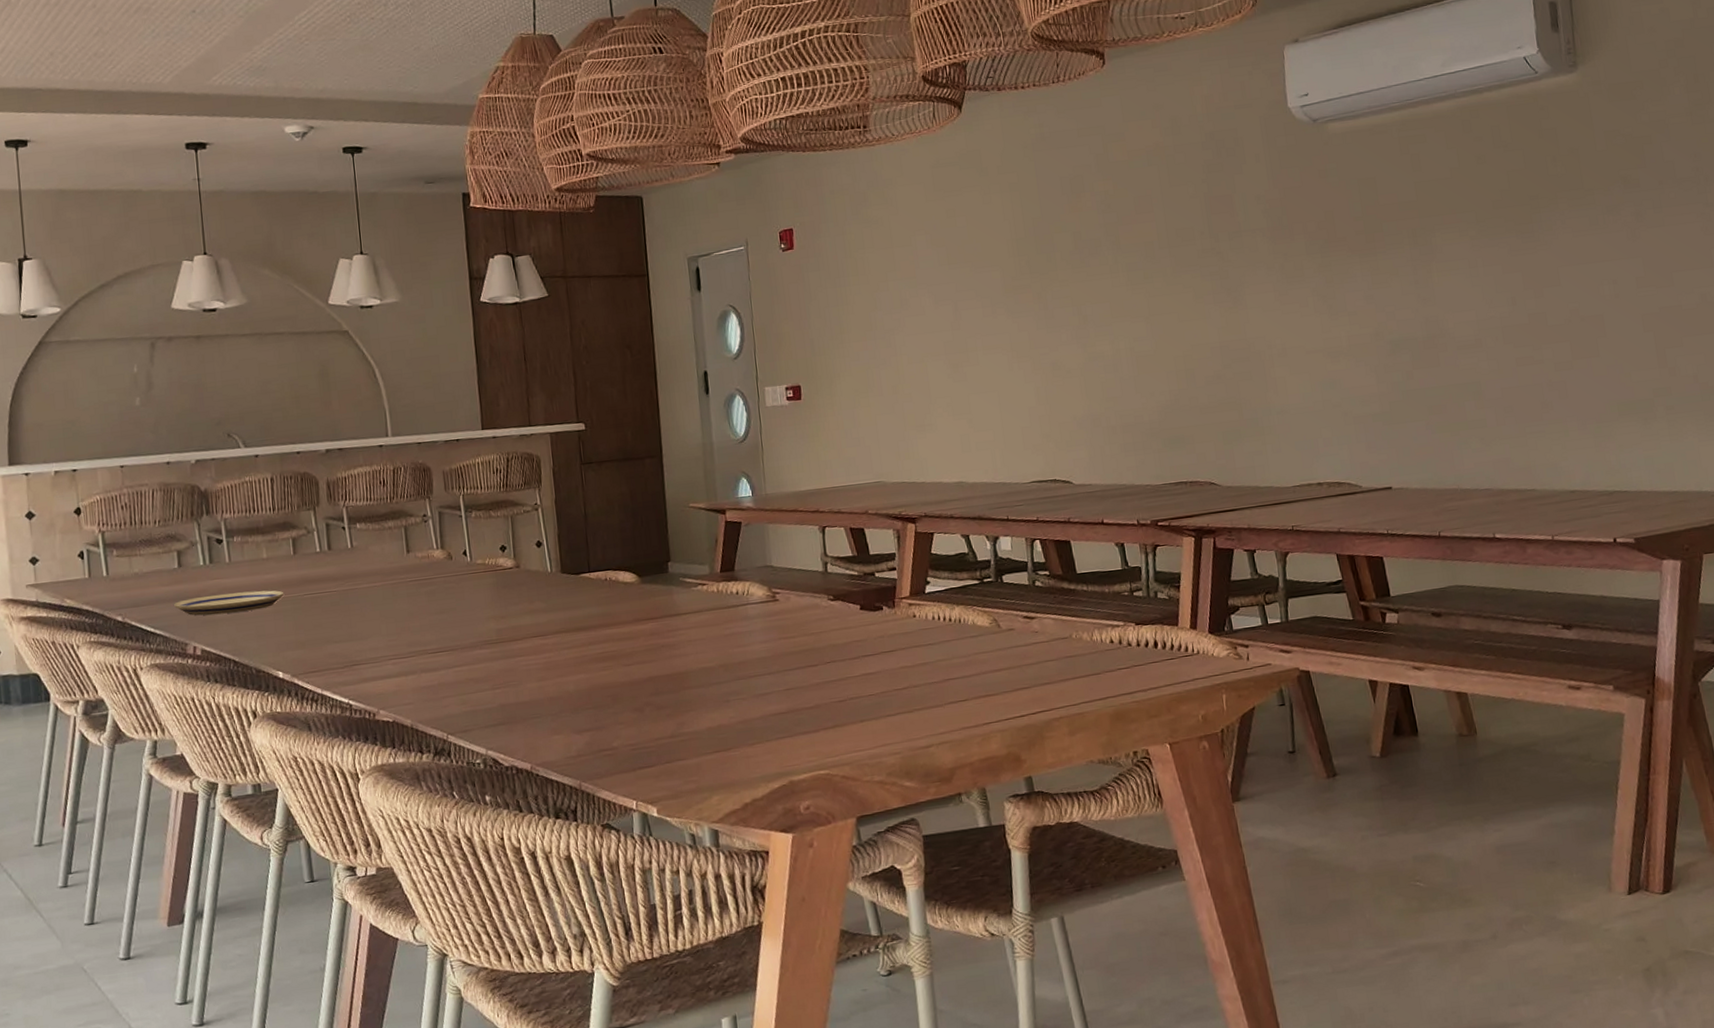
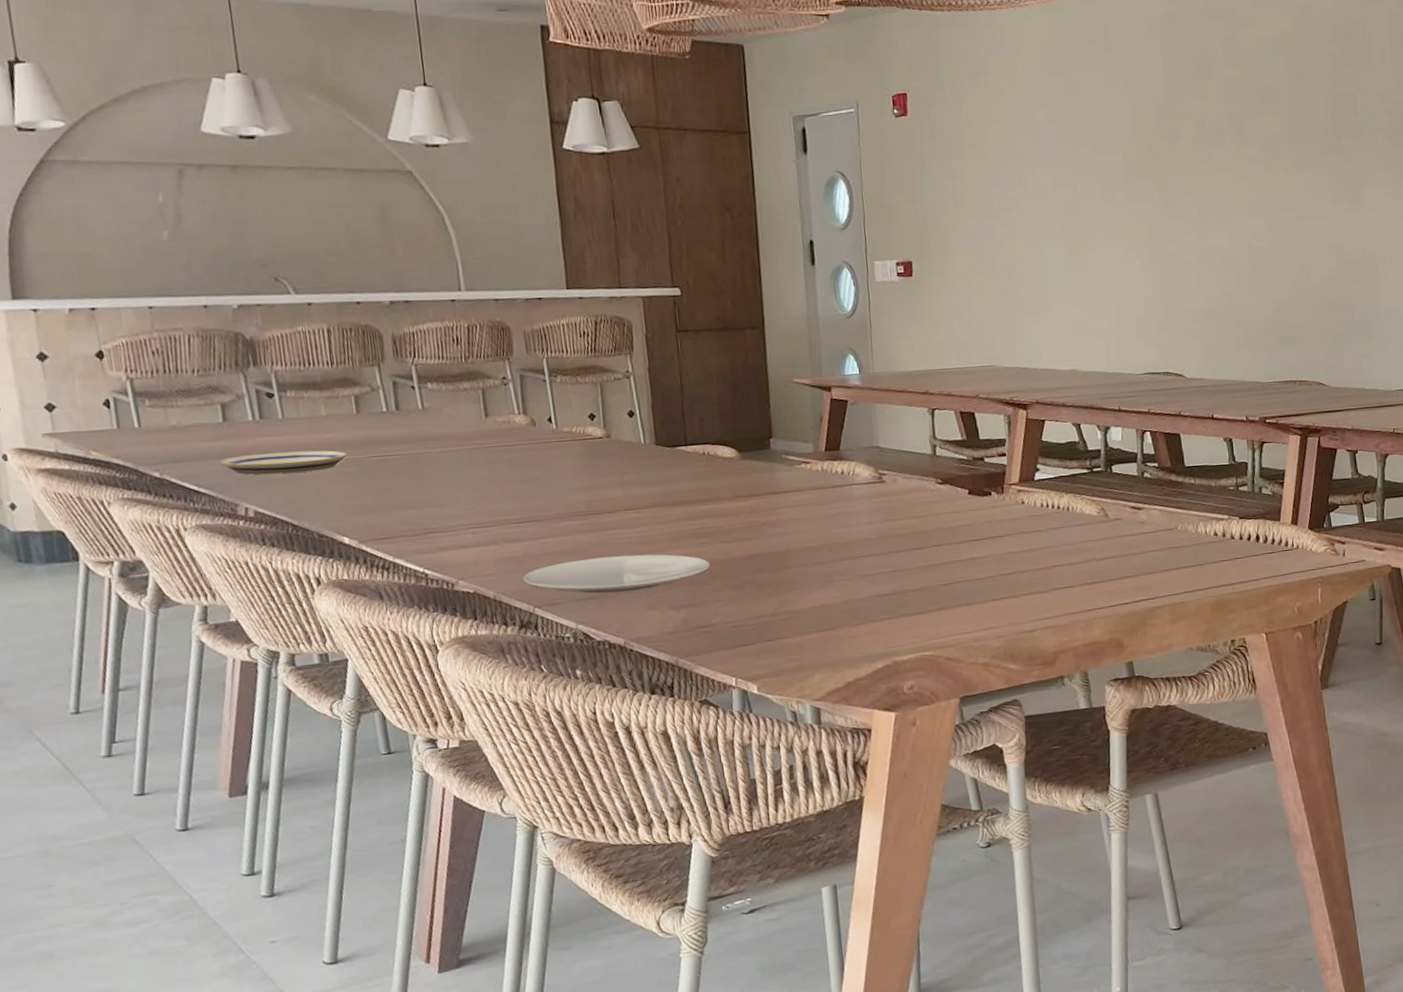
plate: none [438,679,612,720] -> present [523,554,710,594]

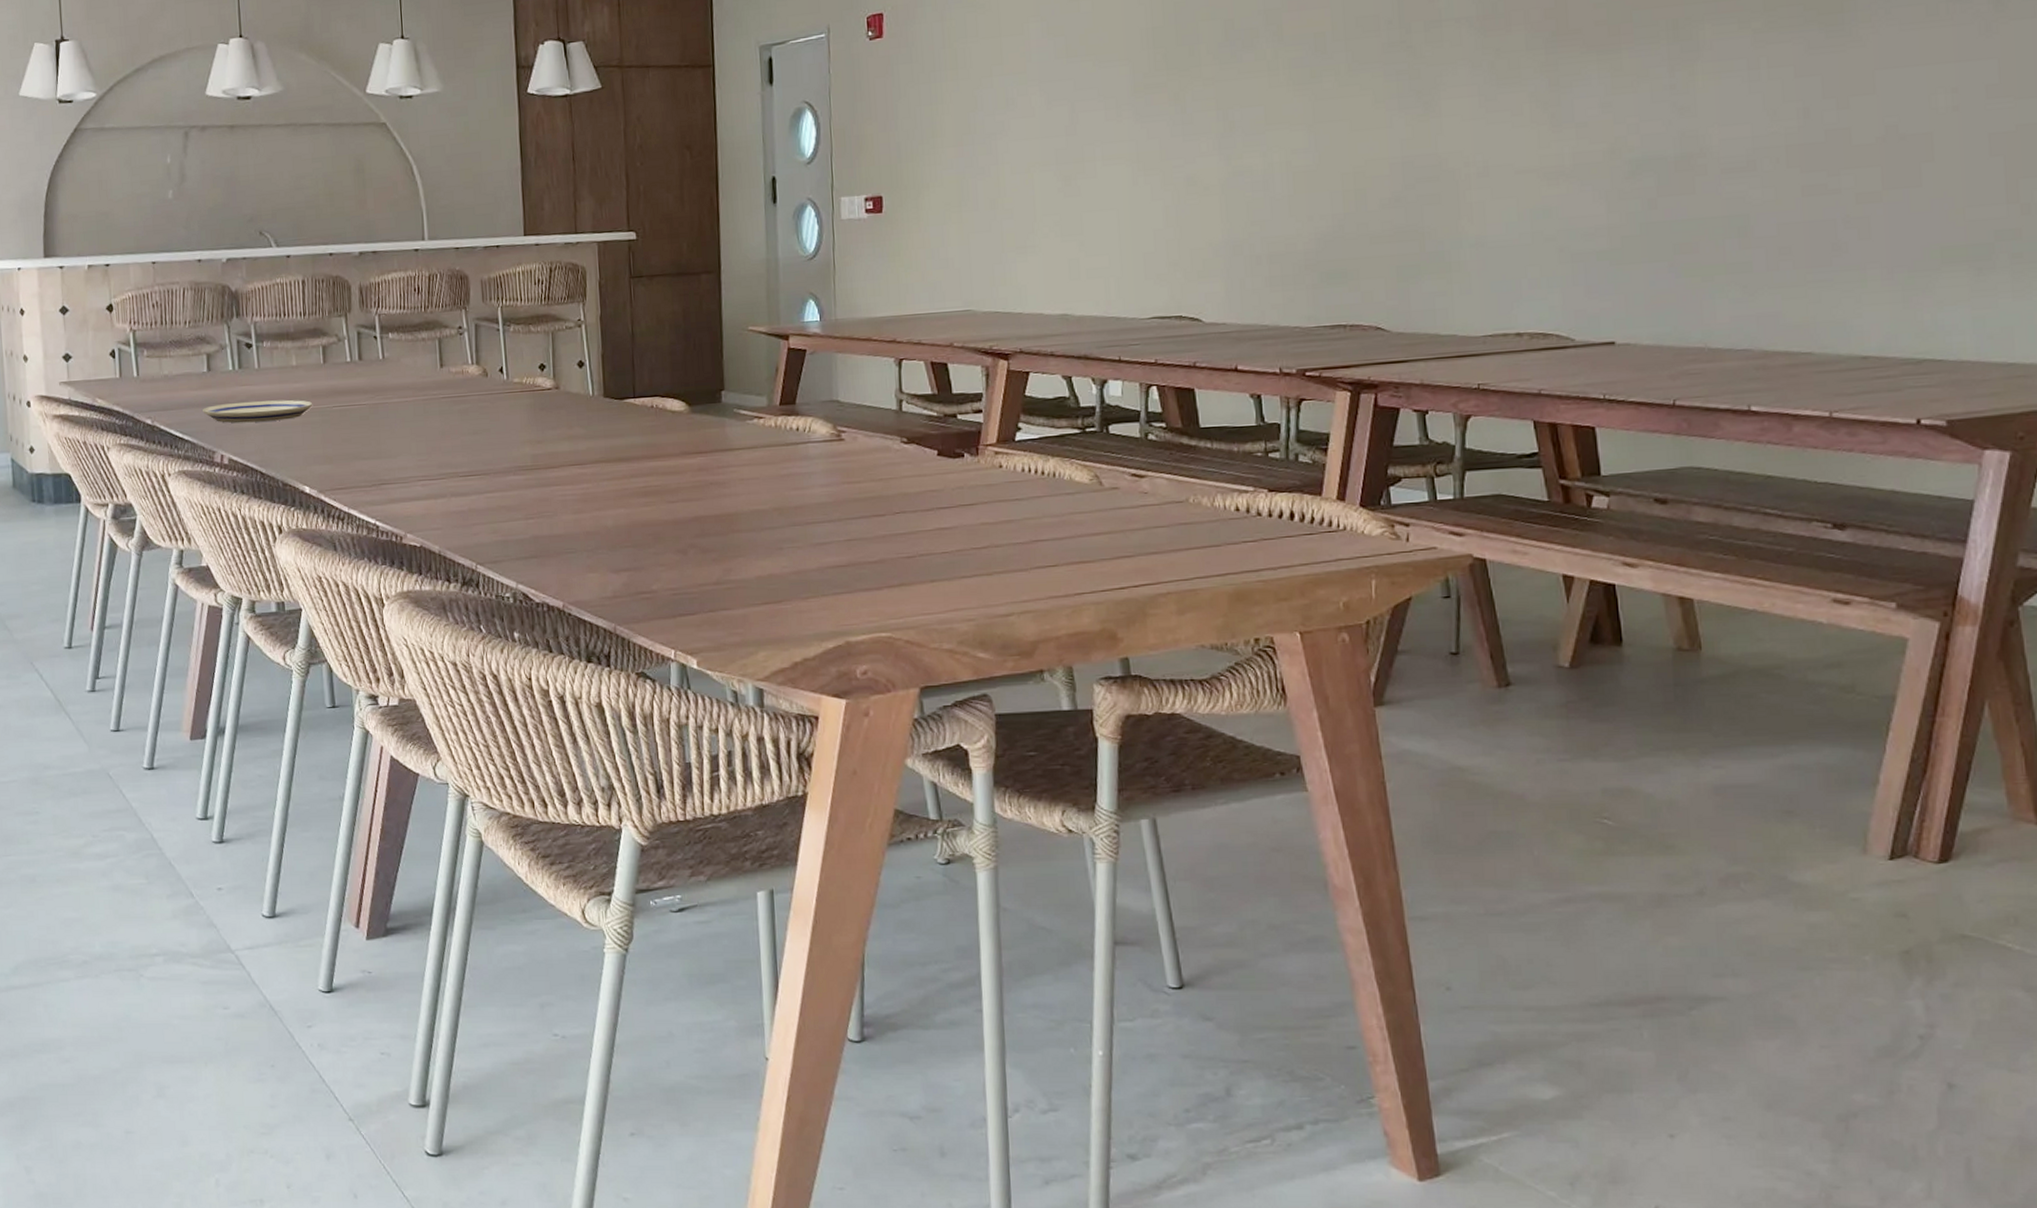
plate: present [523,554,710,594] -> none [467,512,653,553]

